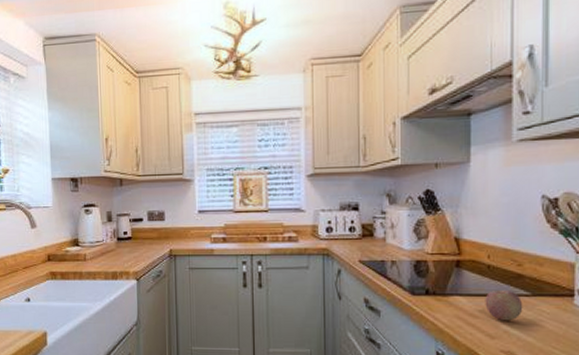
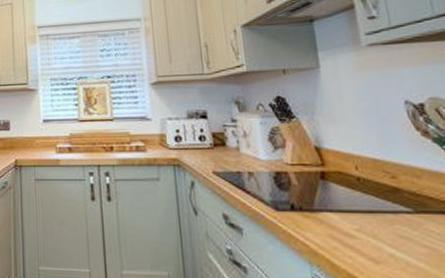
fruit: present [485,289,523,321] -> none [360,205,407,243]

